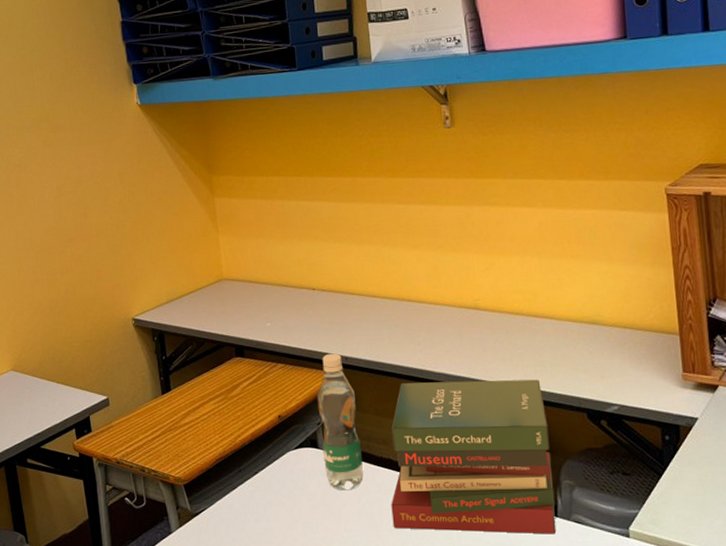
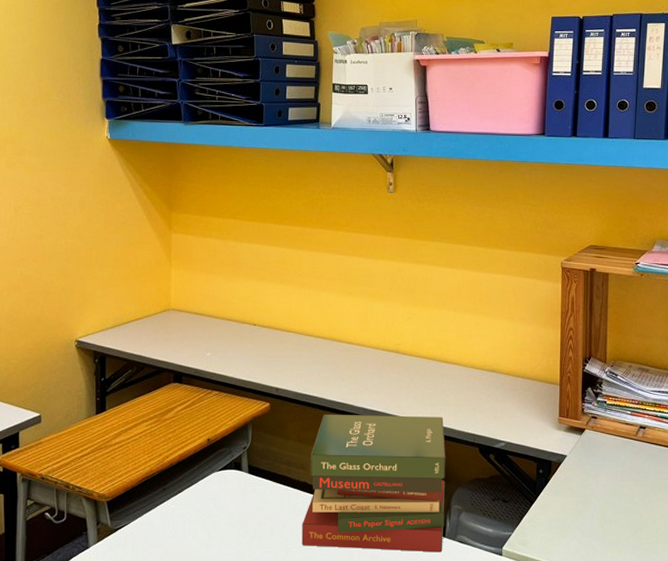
bottle: present [317,353,364,491] -> none [245,384,282,510]

